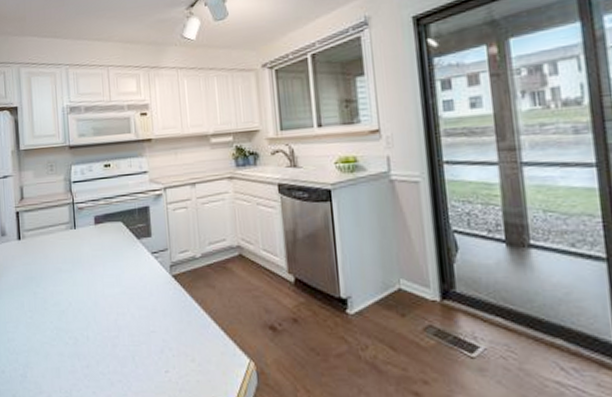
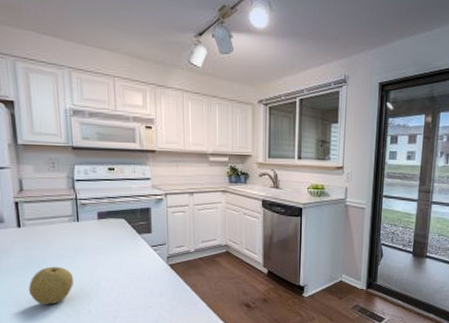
fruit: none [26,283,72,330] -> present [28,266,74,305]

